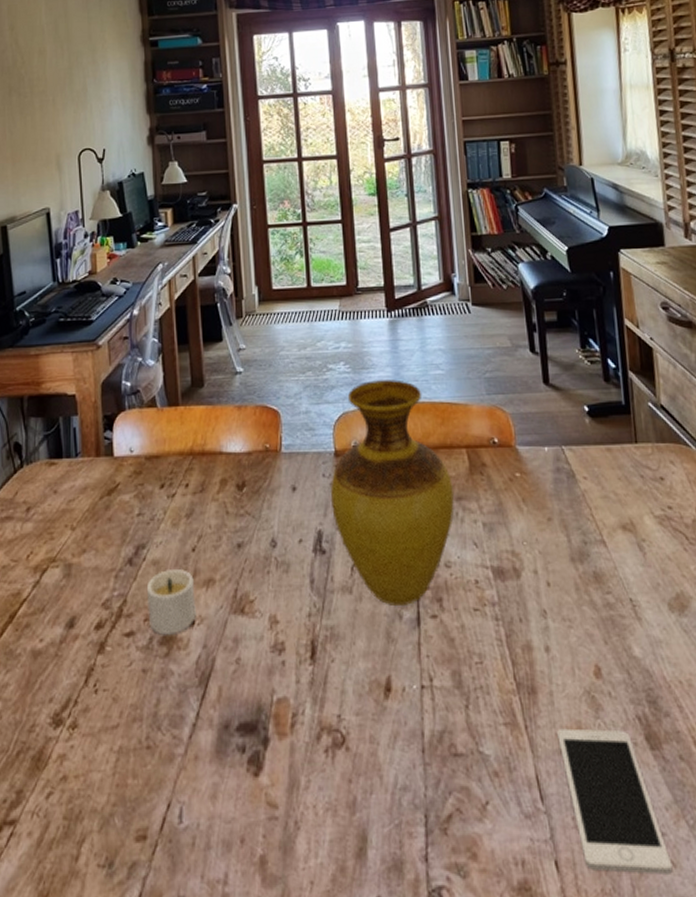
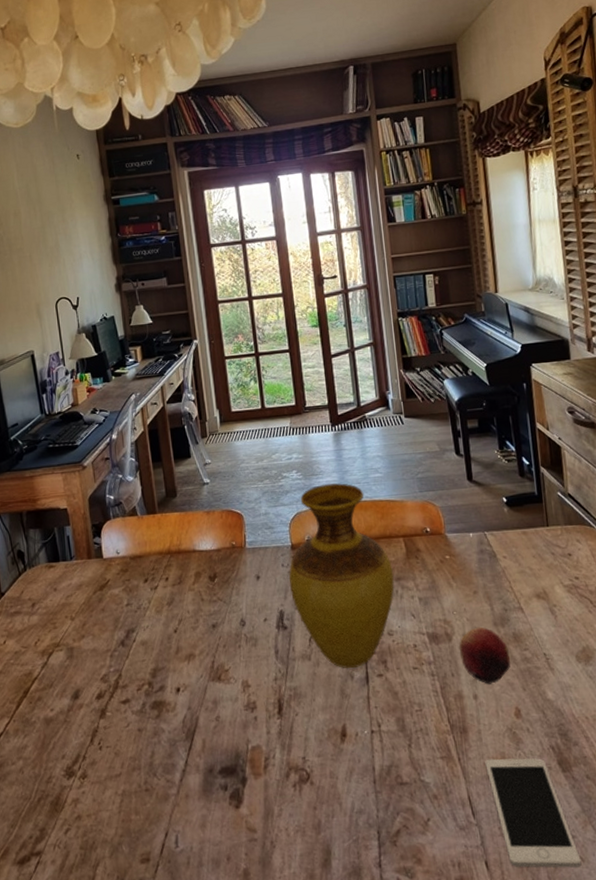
candle: present [146,568,196,635] -> none [137,646,181,701]
fruit: none [529,562,590,634] -> present [459,626,510,685]

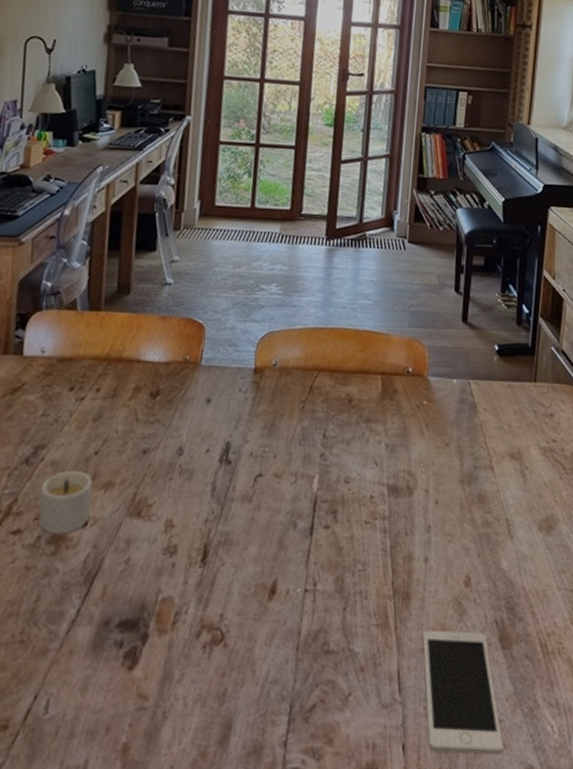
candle: none [137,646,181,701] -> present [38,470,93,534]
vase: present [288,483,395,668] -> none [243,304,364,516]
fruit: present [459,626,510,685] -> none [418,483,471,547]

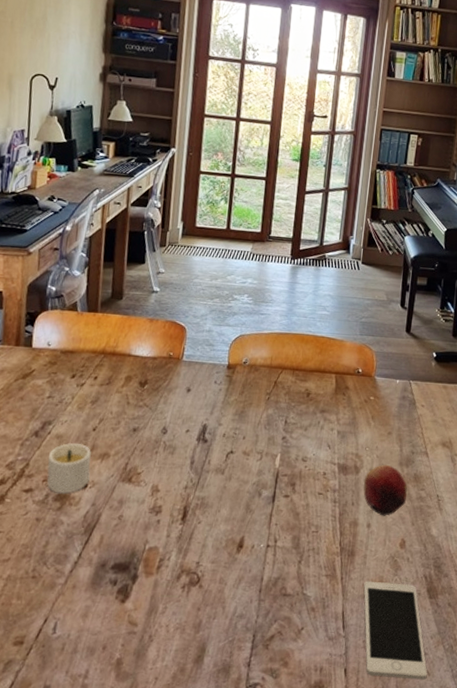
fruit: none [418,483,471,547] -> present [363,464,407,516]

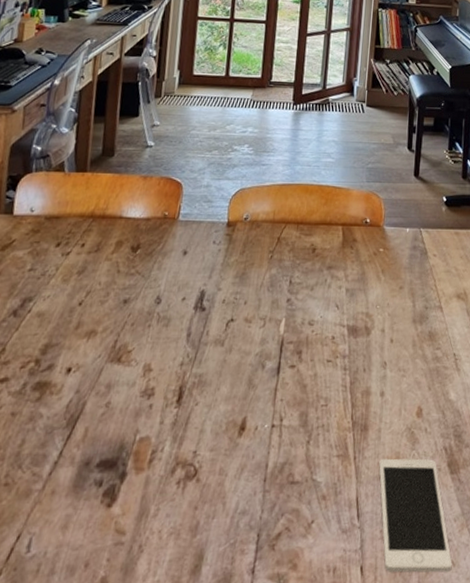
candle: present [46,442,92,494] -> none [25,320,77,381]
fruit: present [363,464,407,516] -> none [375,323,422,382]

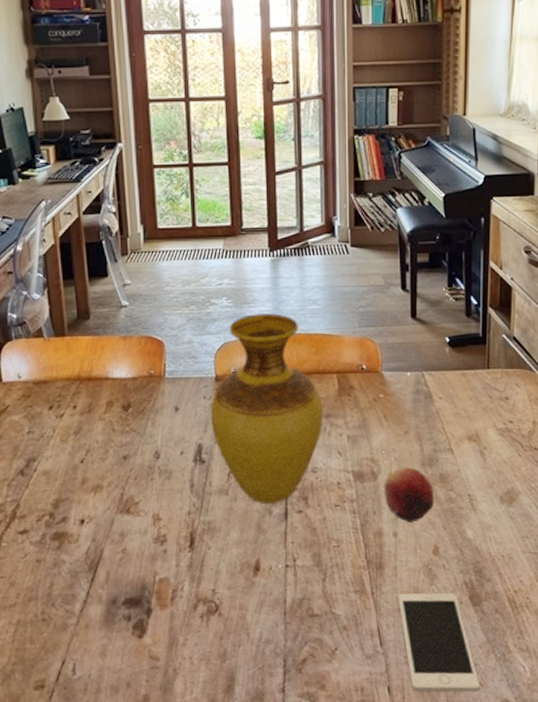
vase: none [217,163,326,357] -> present [210,313,323,504]
fruit: none [375,323,422,382] -> present [385,466,434,523]

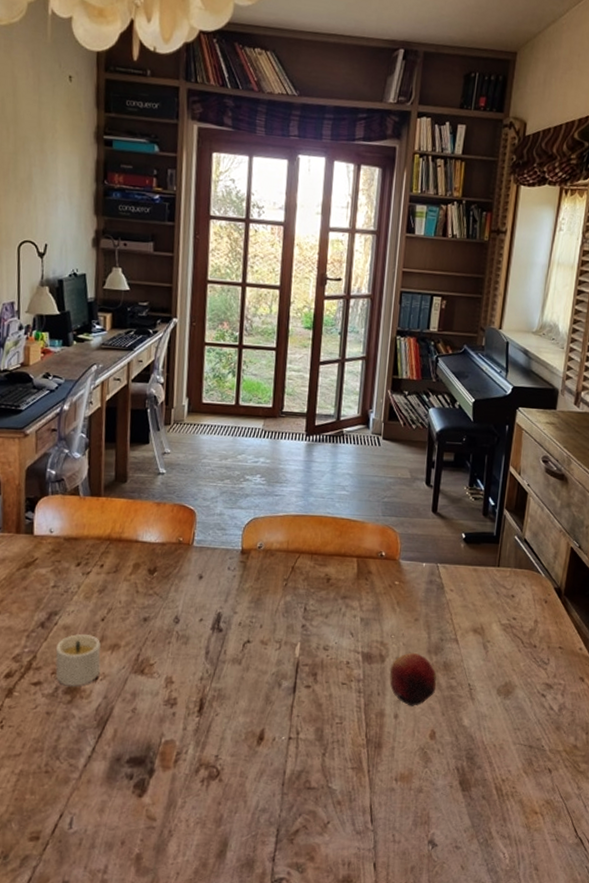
candle: none [38,477,85,532] -> present [55,633,101,686]
vase: present [210,313,323,504] -> none [232,493,341,677]
cell phone: present [398,593,480,692] -> none [392,773,461,874]

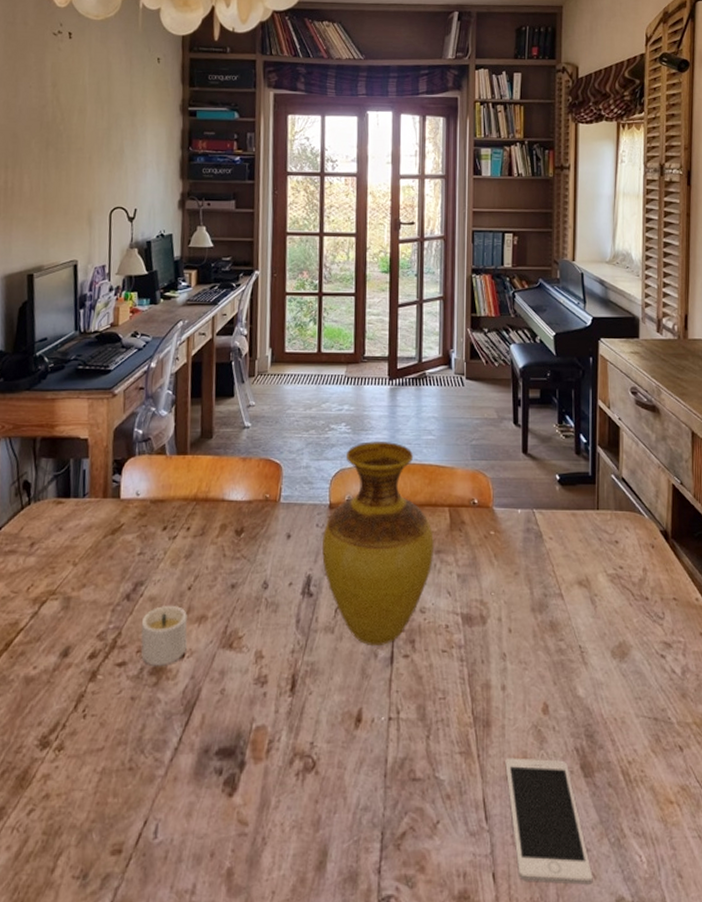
vase: none [232,493,341,677] -> present [321,441,434,645]
fruit: present [389,652,437,706] -> none [493,611,543,675]
cell phone: none [392,773,461,874] -> present [505,758,593,885]

